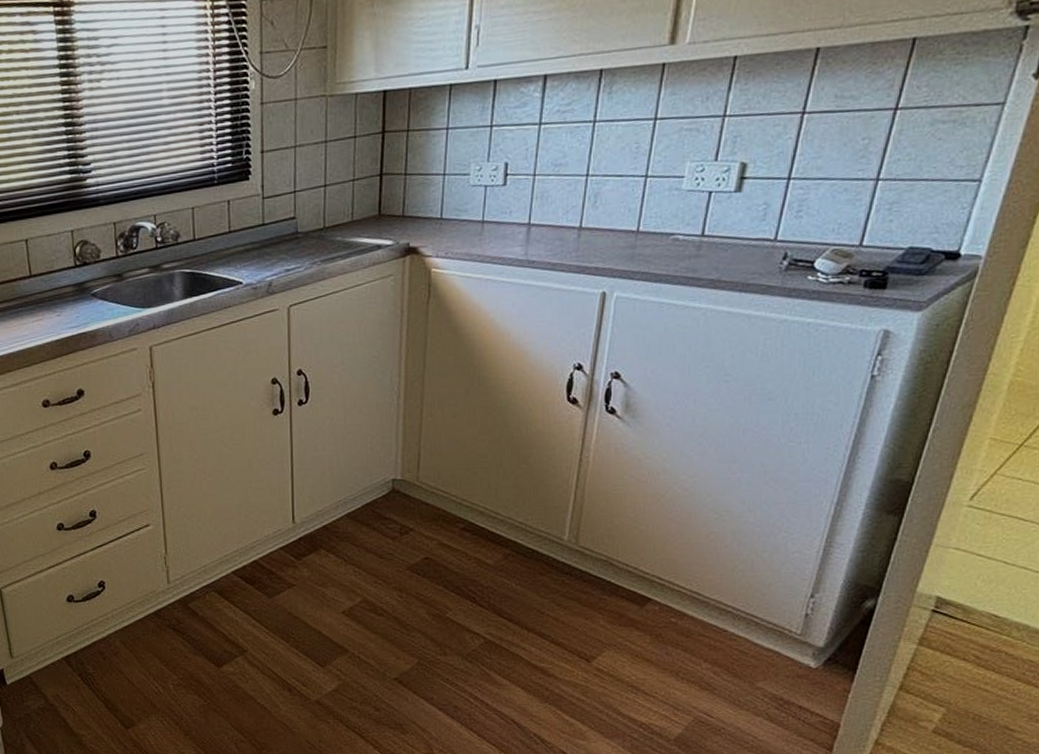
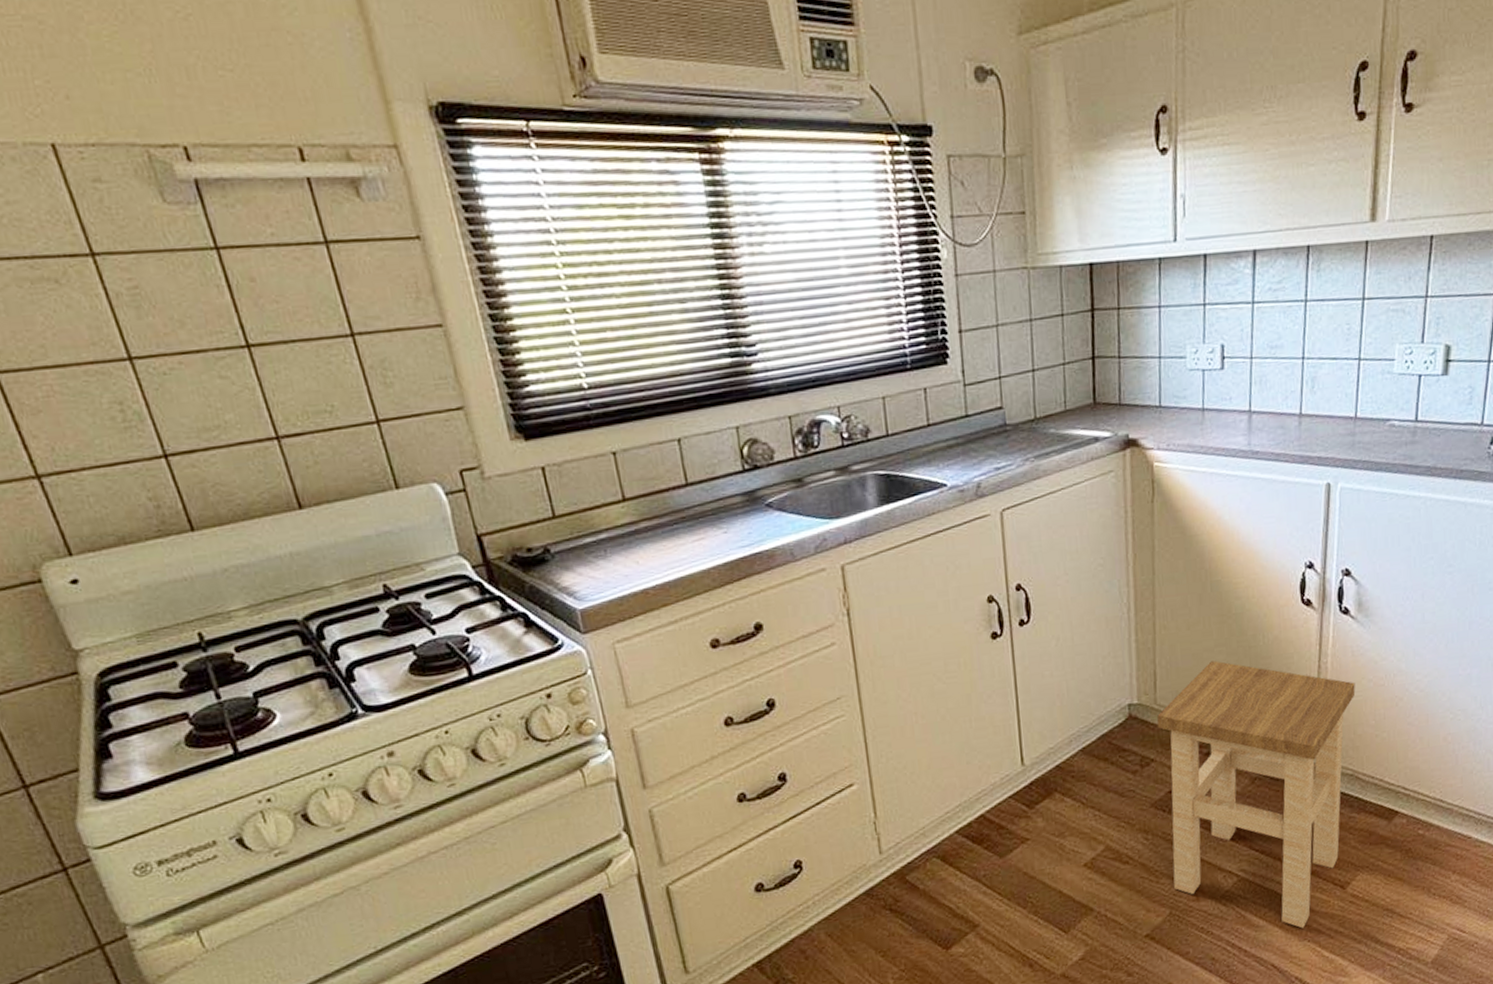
stool: none [417,447,616,692] -> present [1157,660,1356,929]

